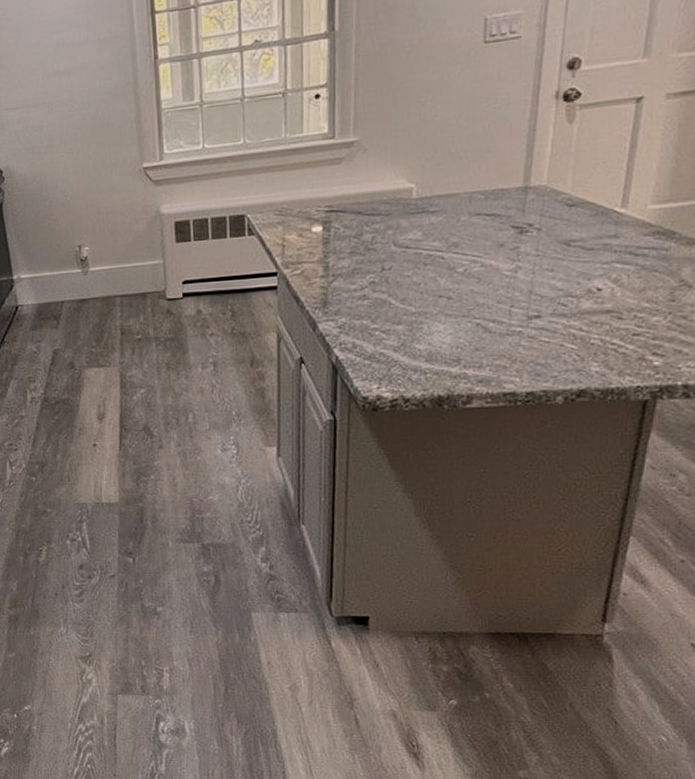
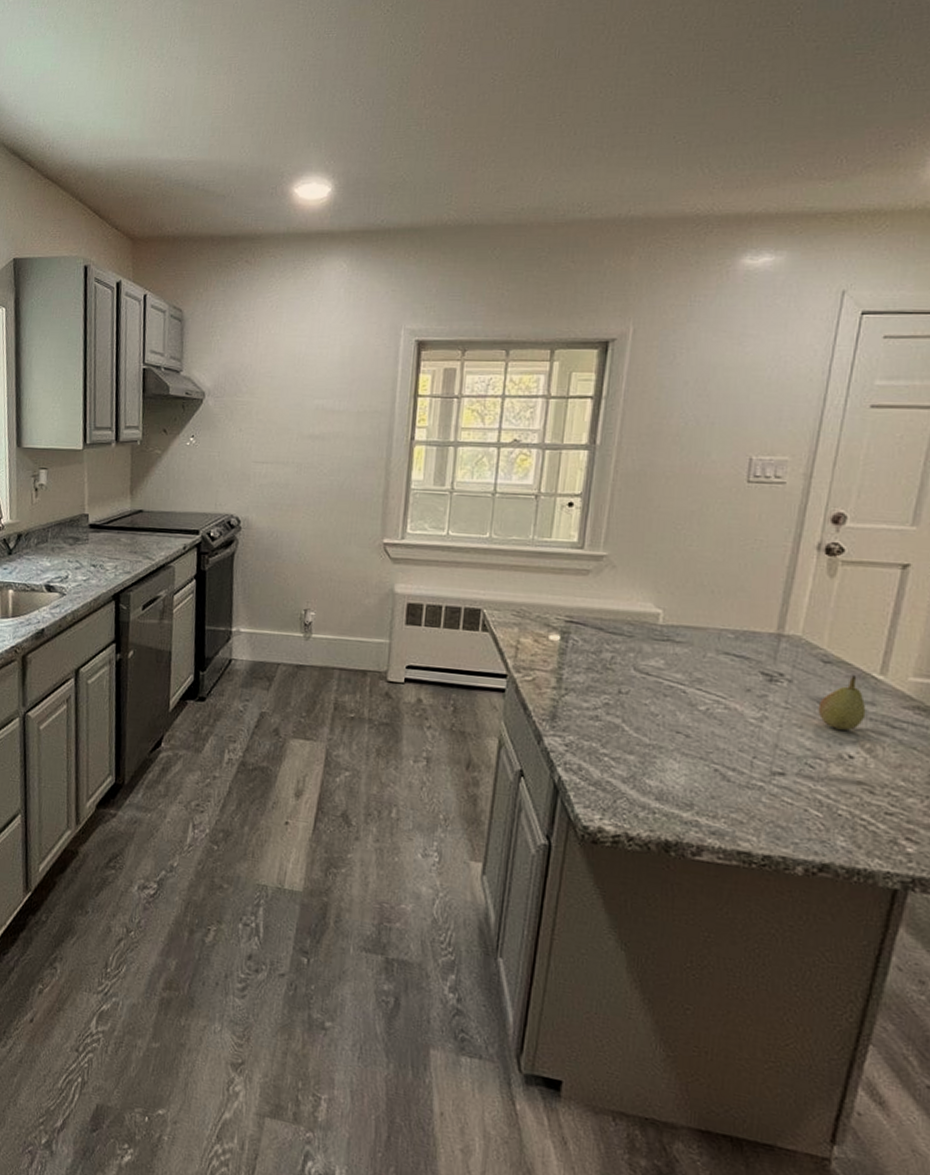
fruit: none [566,213,611,267] -> present [818,675,866,730]

